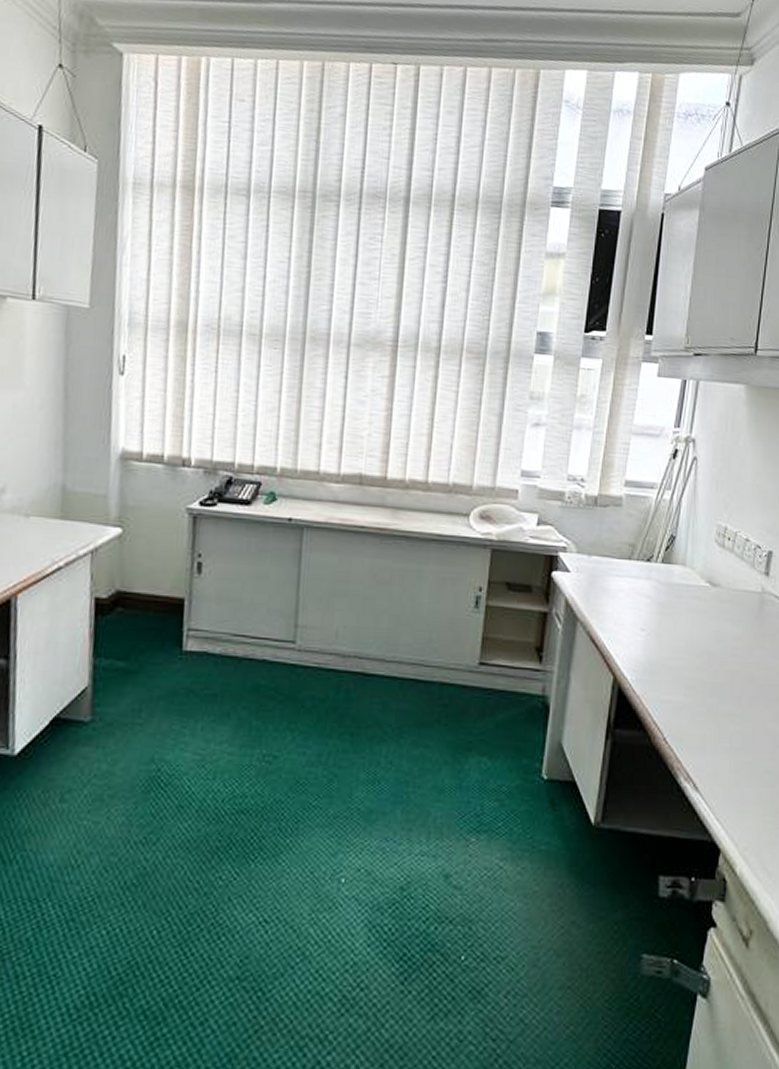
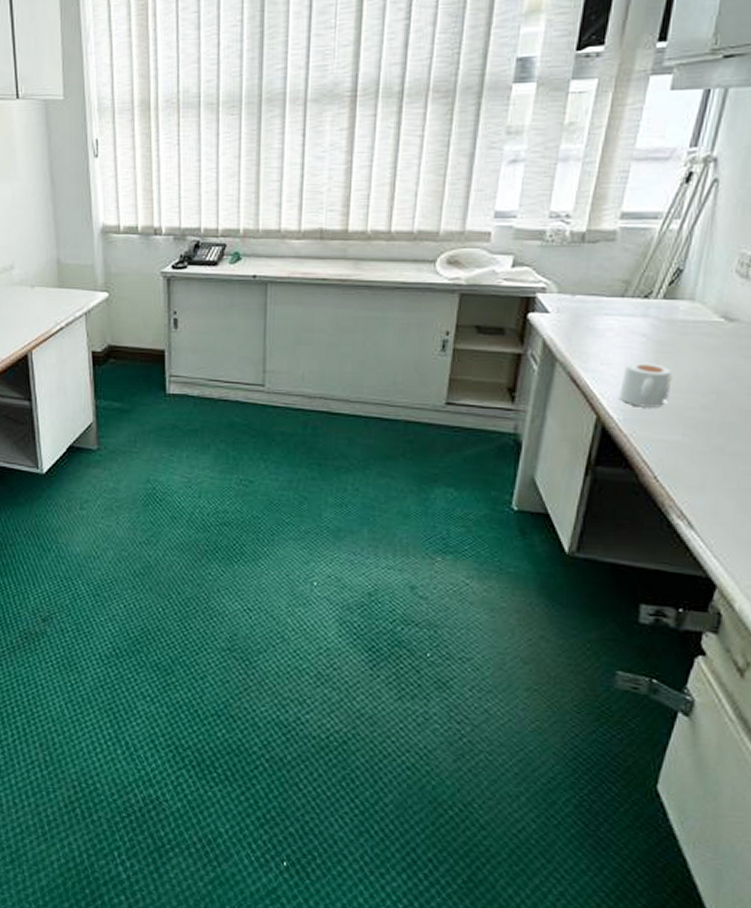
mug: none [631,622,673,668] -> present [619,361,673,408]

